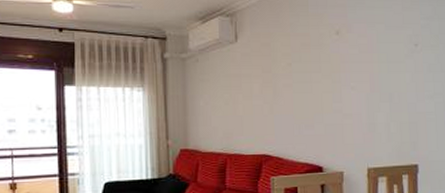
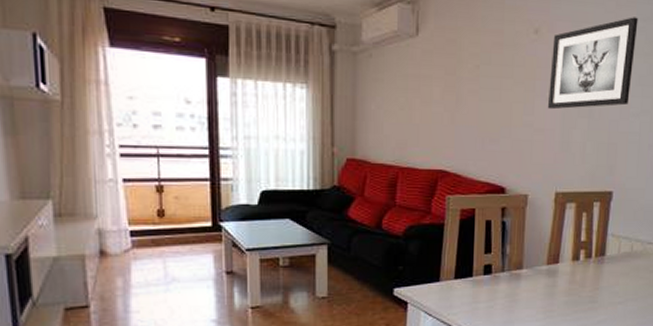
wall art: none [352,17,423,97] -> present [548,17,639,110]

